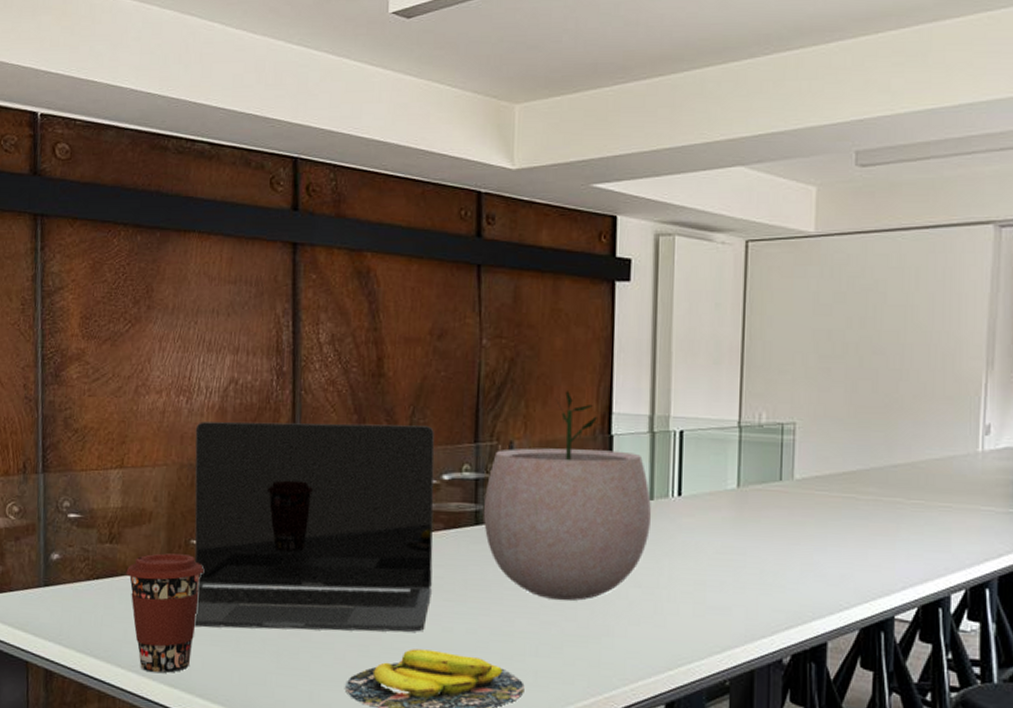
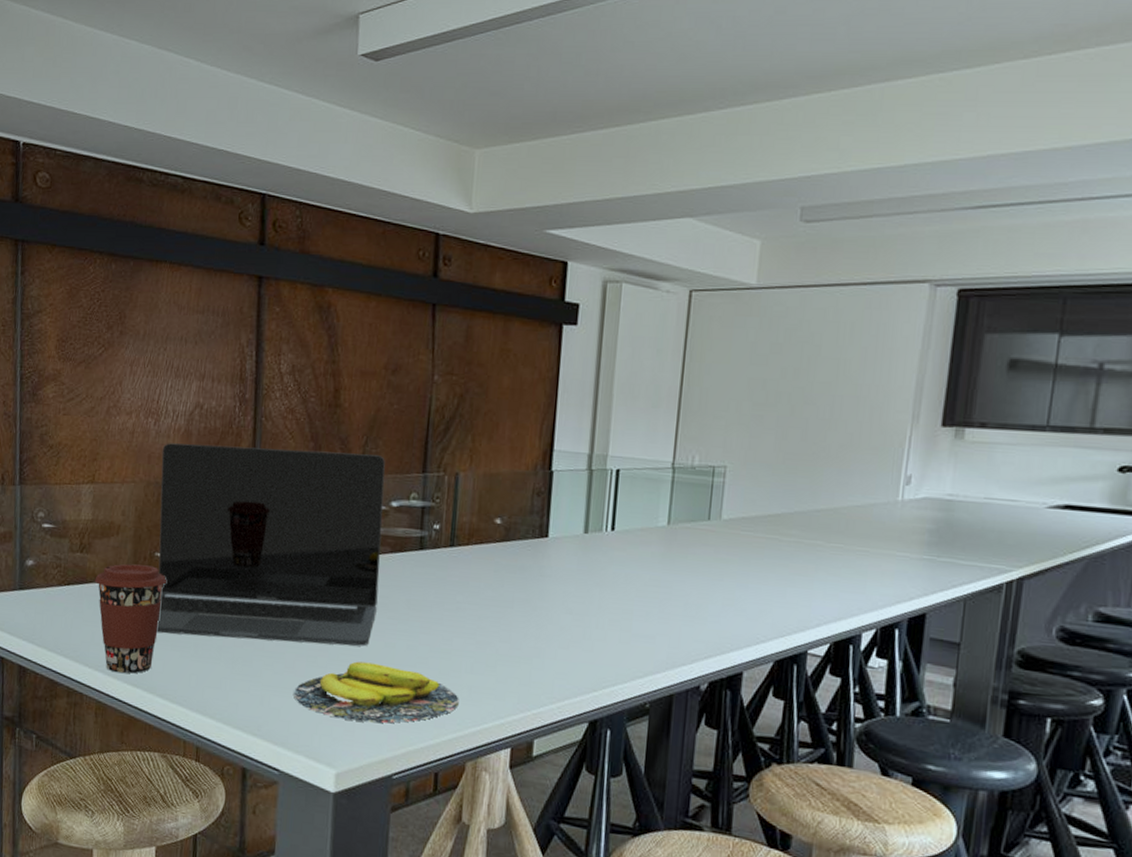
plant pot: present [483,391,651,601] -> none [428,427,586,624]

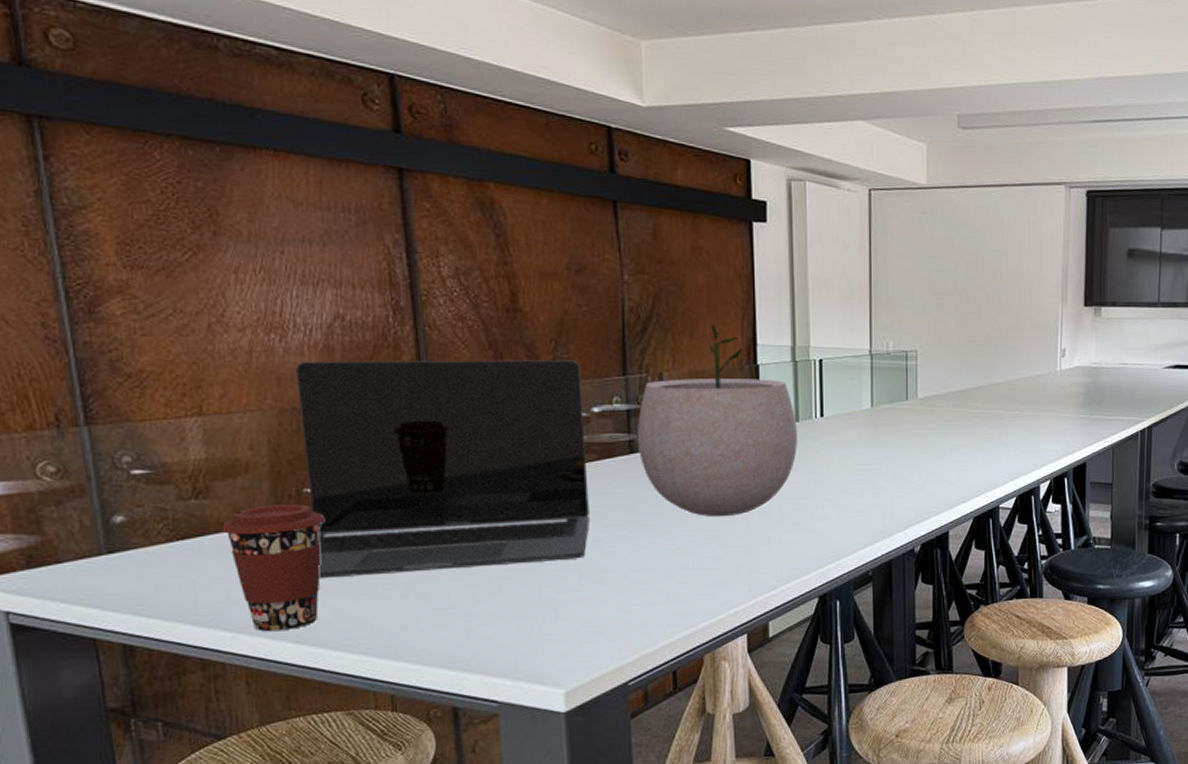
banana: present [294,661,459,723] -> none [505,574,690,636]
plant pot: none [428,427,586,624] -> present [637,324,797,517]

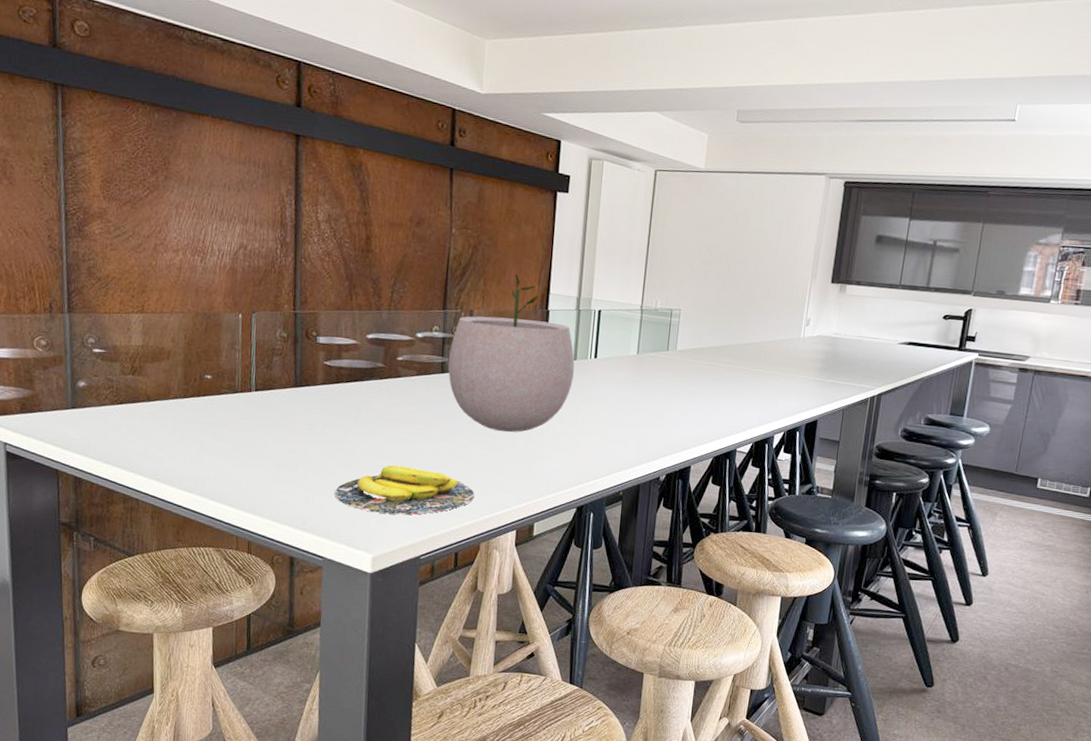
coffee cup: present [221,504,325,632] -> none [147,385,217,481]
laptop: present [295,360,590,579] -> none [208,278,411,453]
banana: none [505,574,690,636] -> present [335,465,475,515]

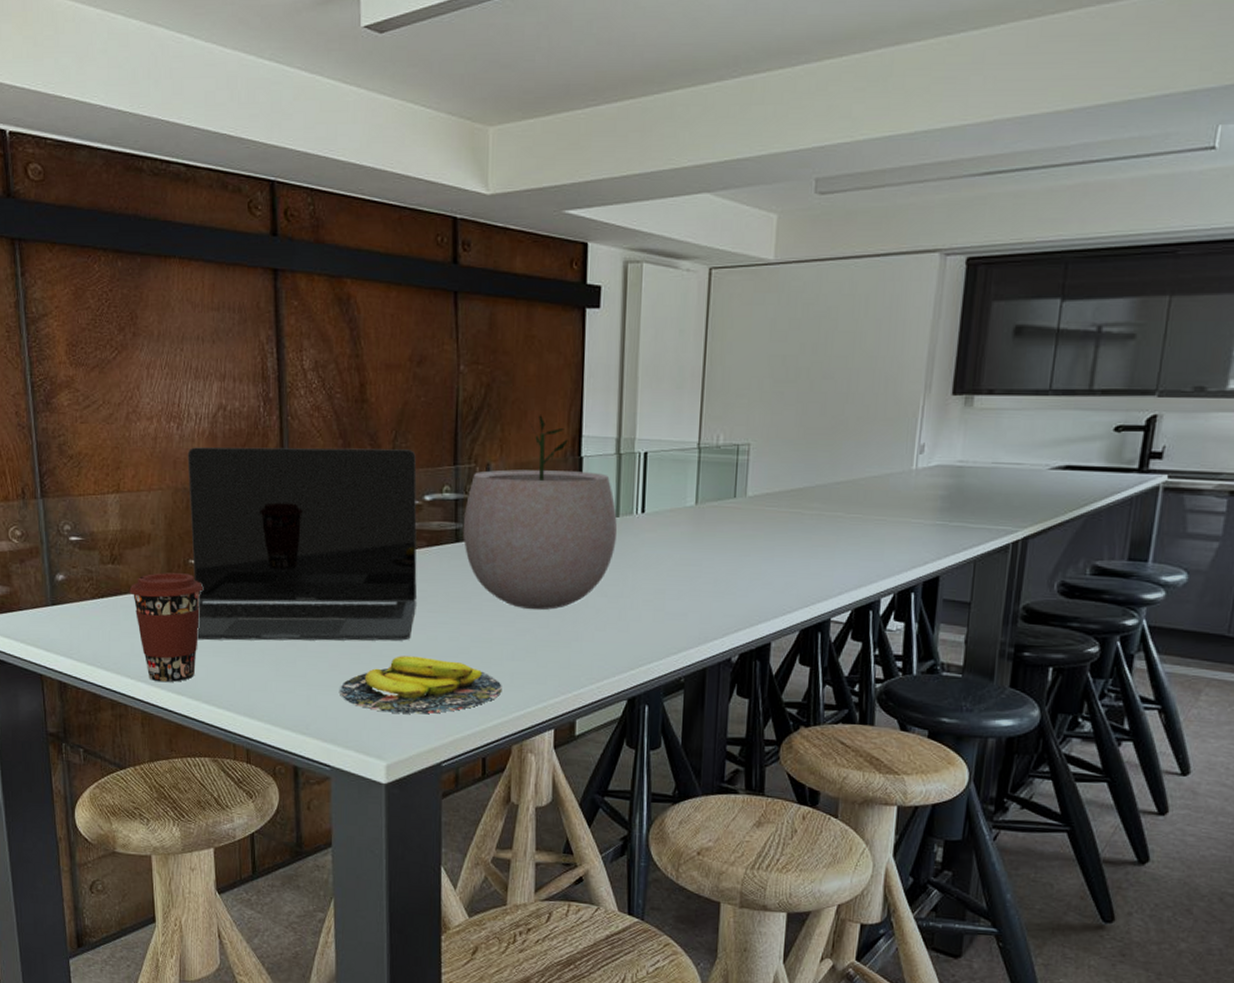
coffee cup: none [147,385,217,481] -> present [129,572,204,683]
laptop: none [208,278,411,453] -> present [187,447,417,641]

